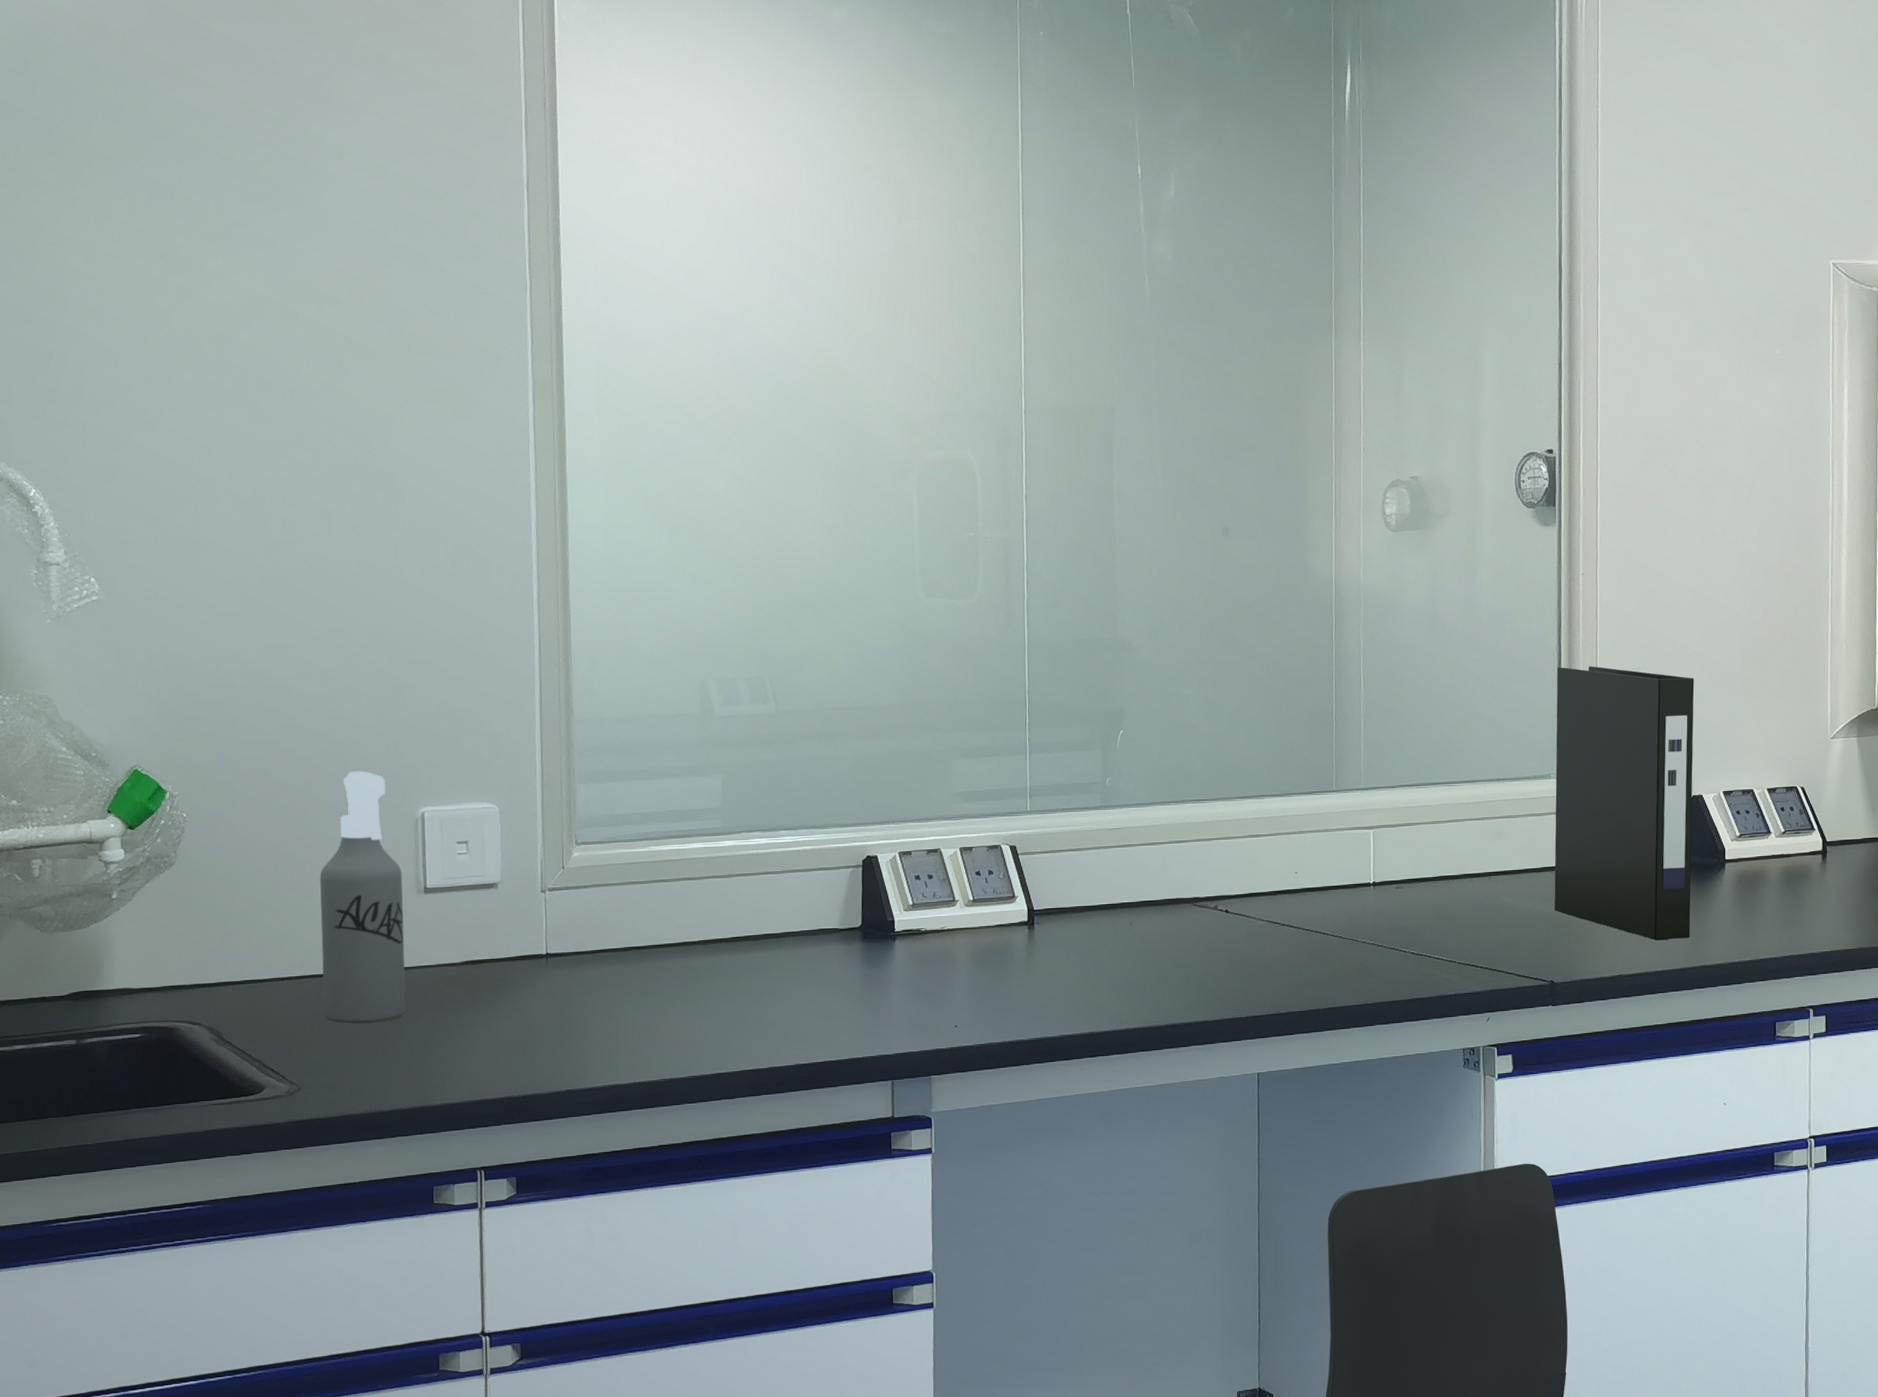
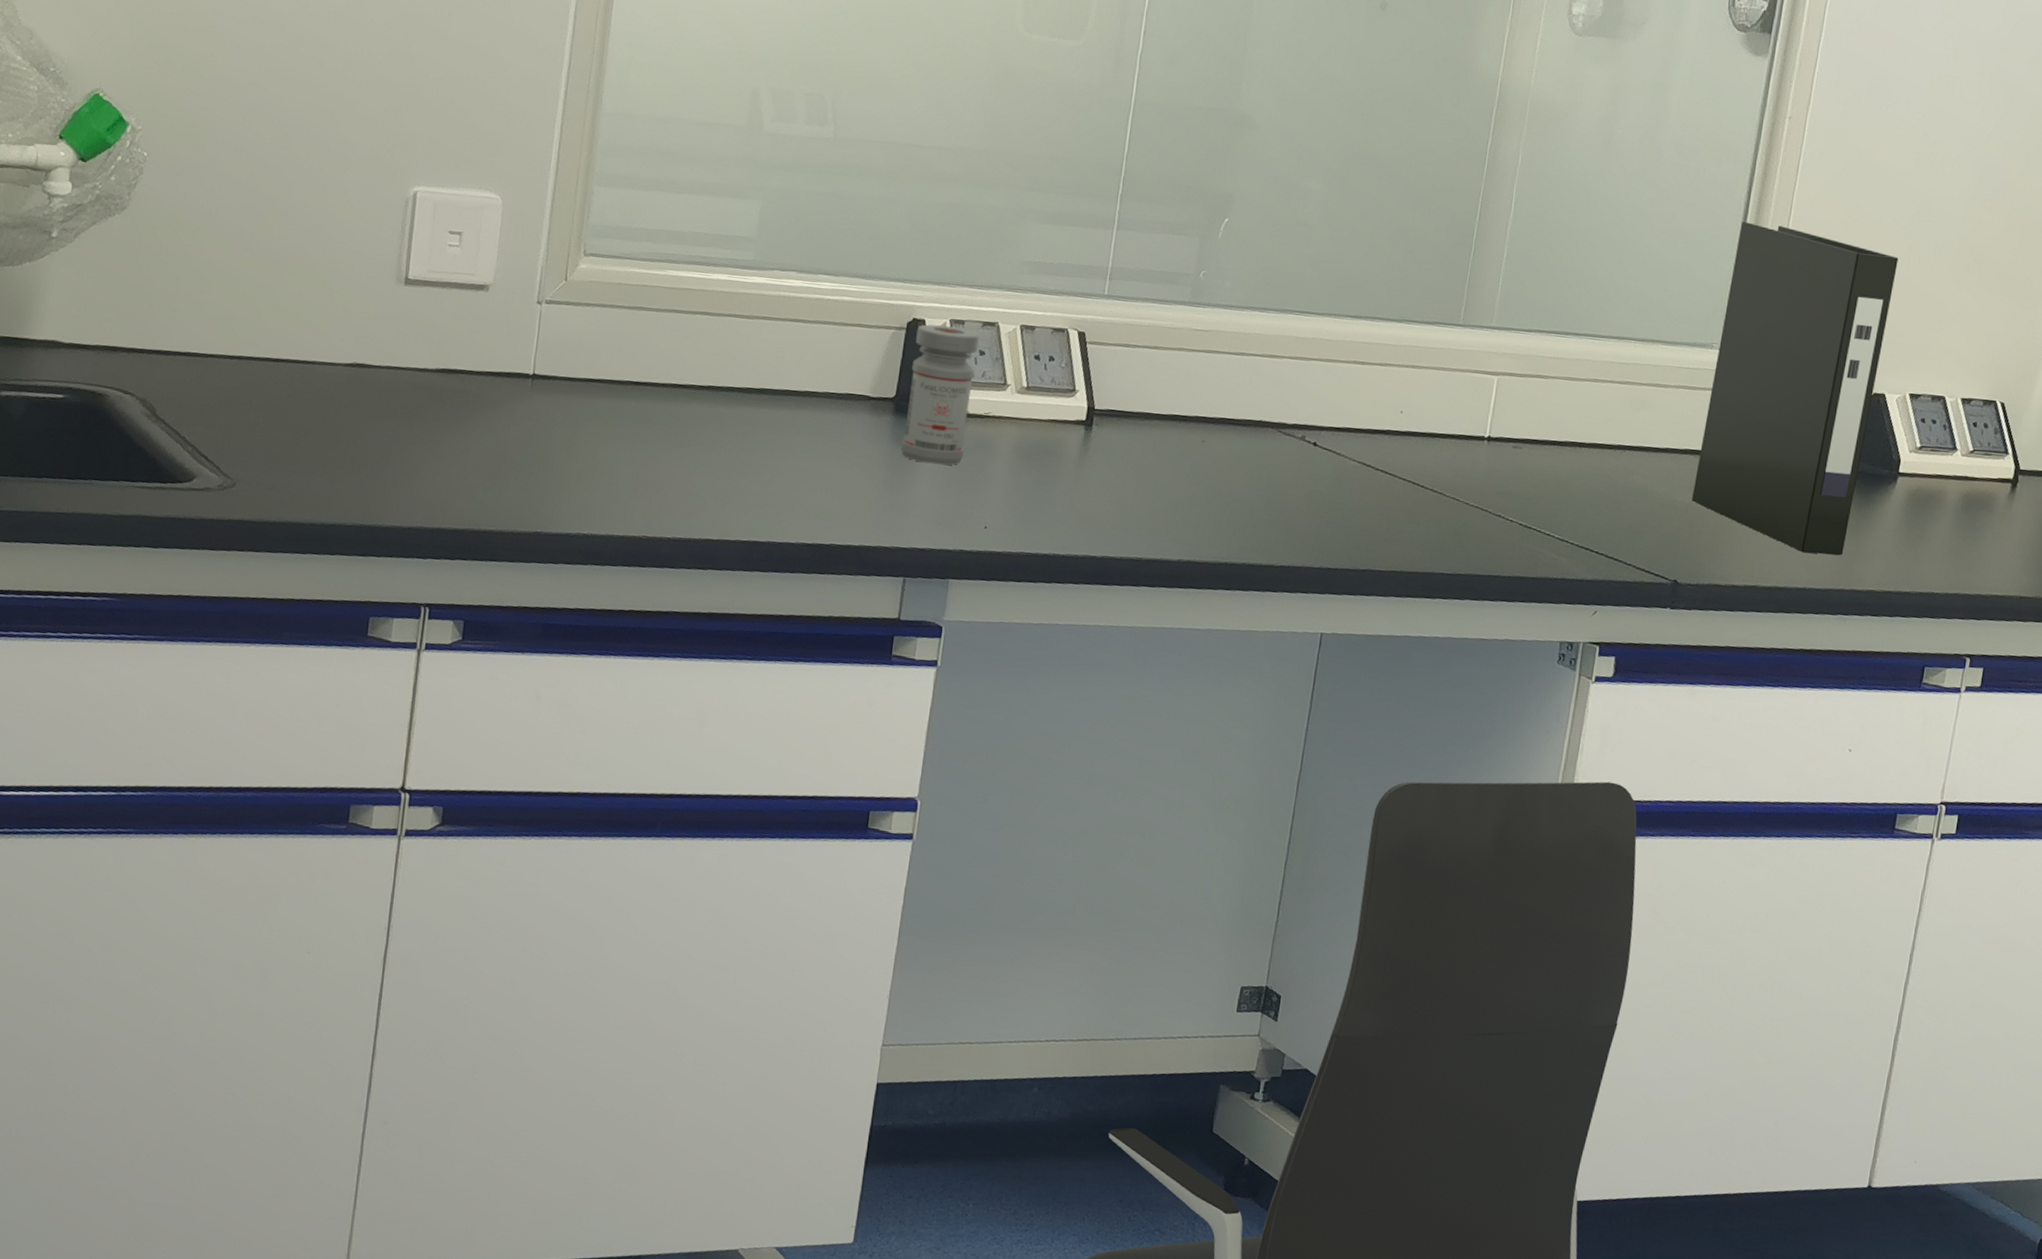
spray bottle: present [320,771,406,1024] -> none [272,132,383,423]
medicine bottle: none [872,858,927,979] -> present [900,324,980,465]

